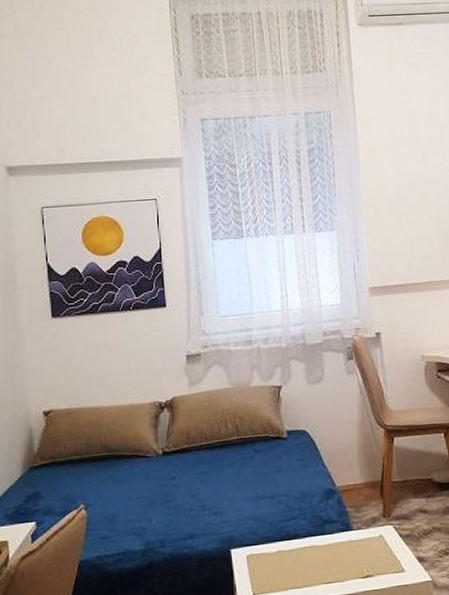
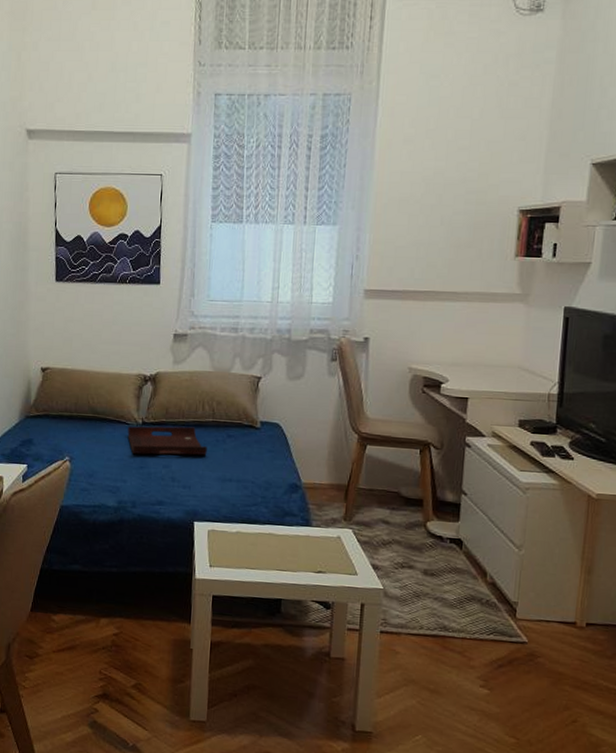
serving tray: none [147,448,236,488] -> present [127,426,207,456]

